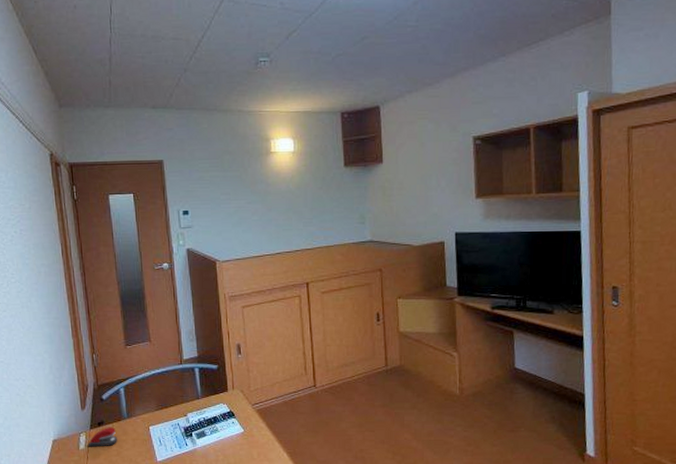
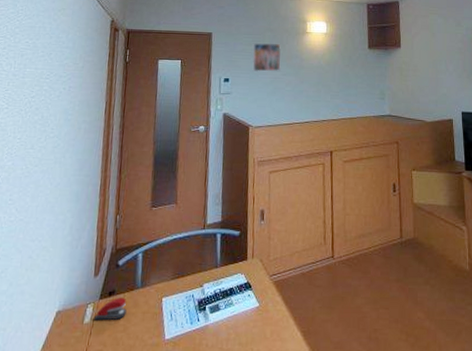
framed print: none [210,168,245,202] -> present [252,42,282,73]

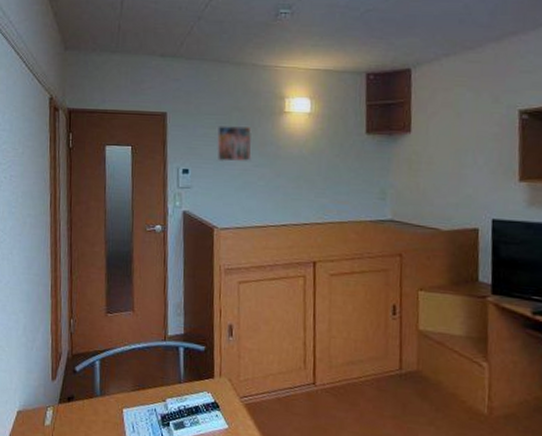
stapler: present [94,297,126,321] -> none [55,403,87,426]

